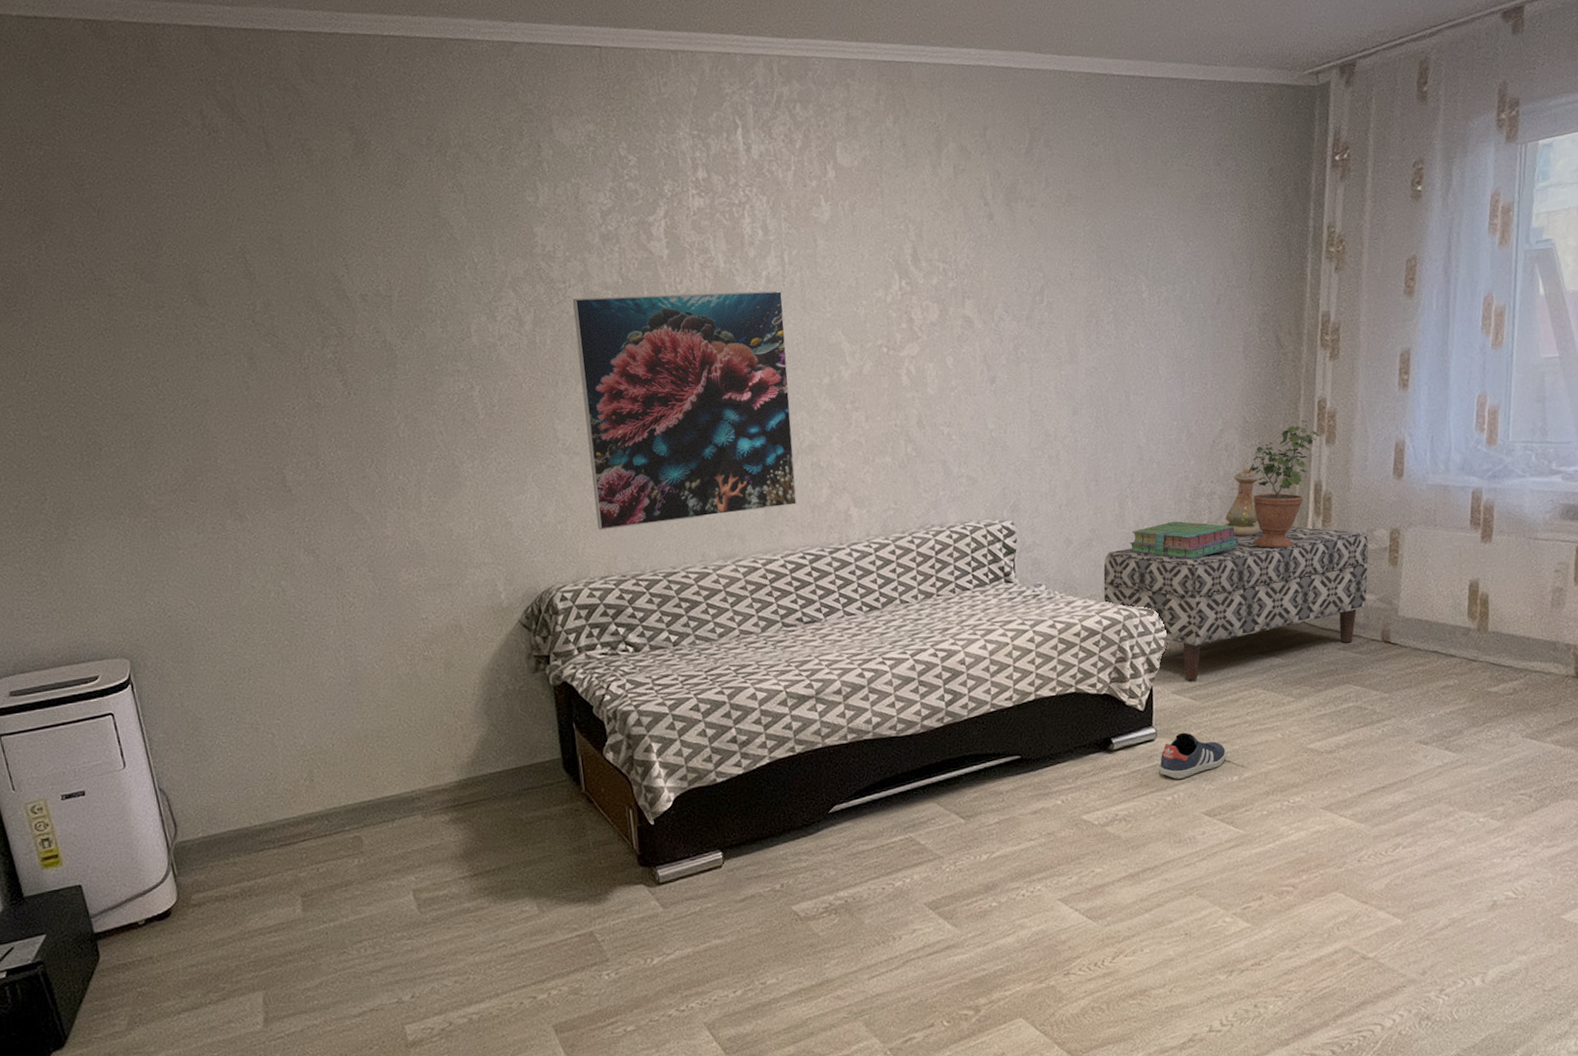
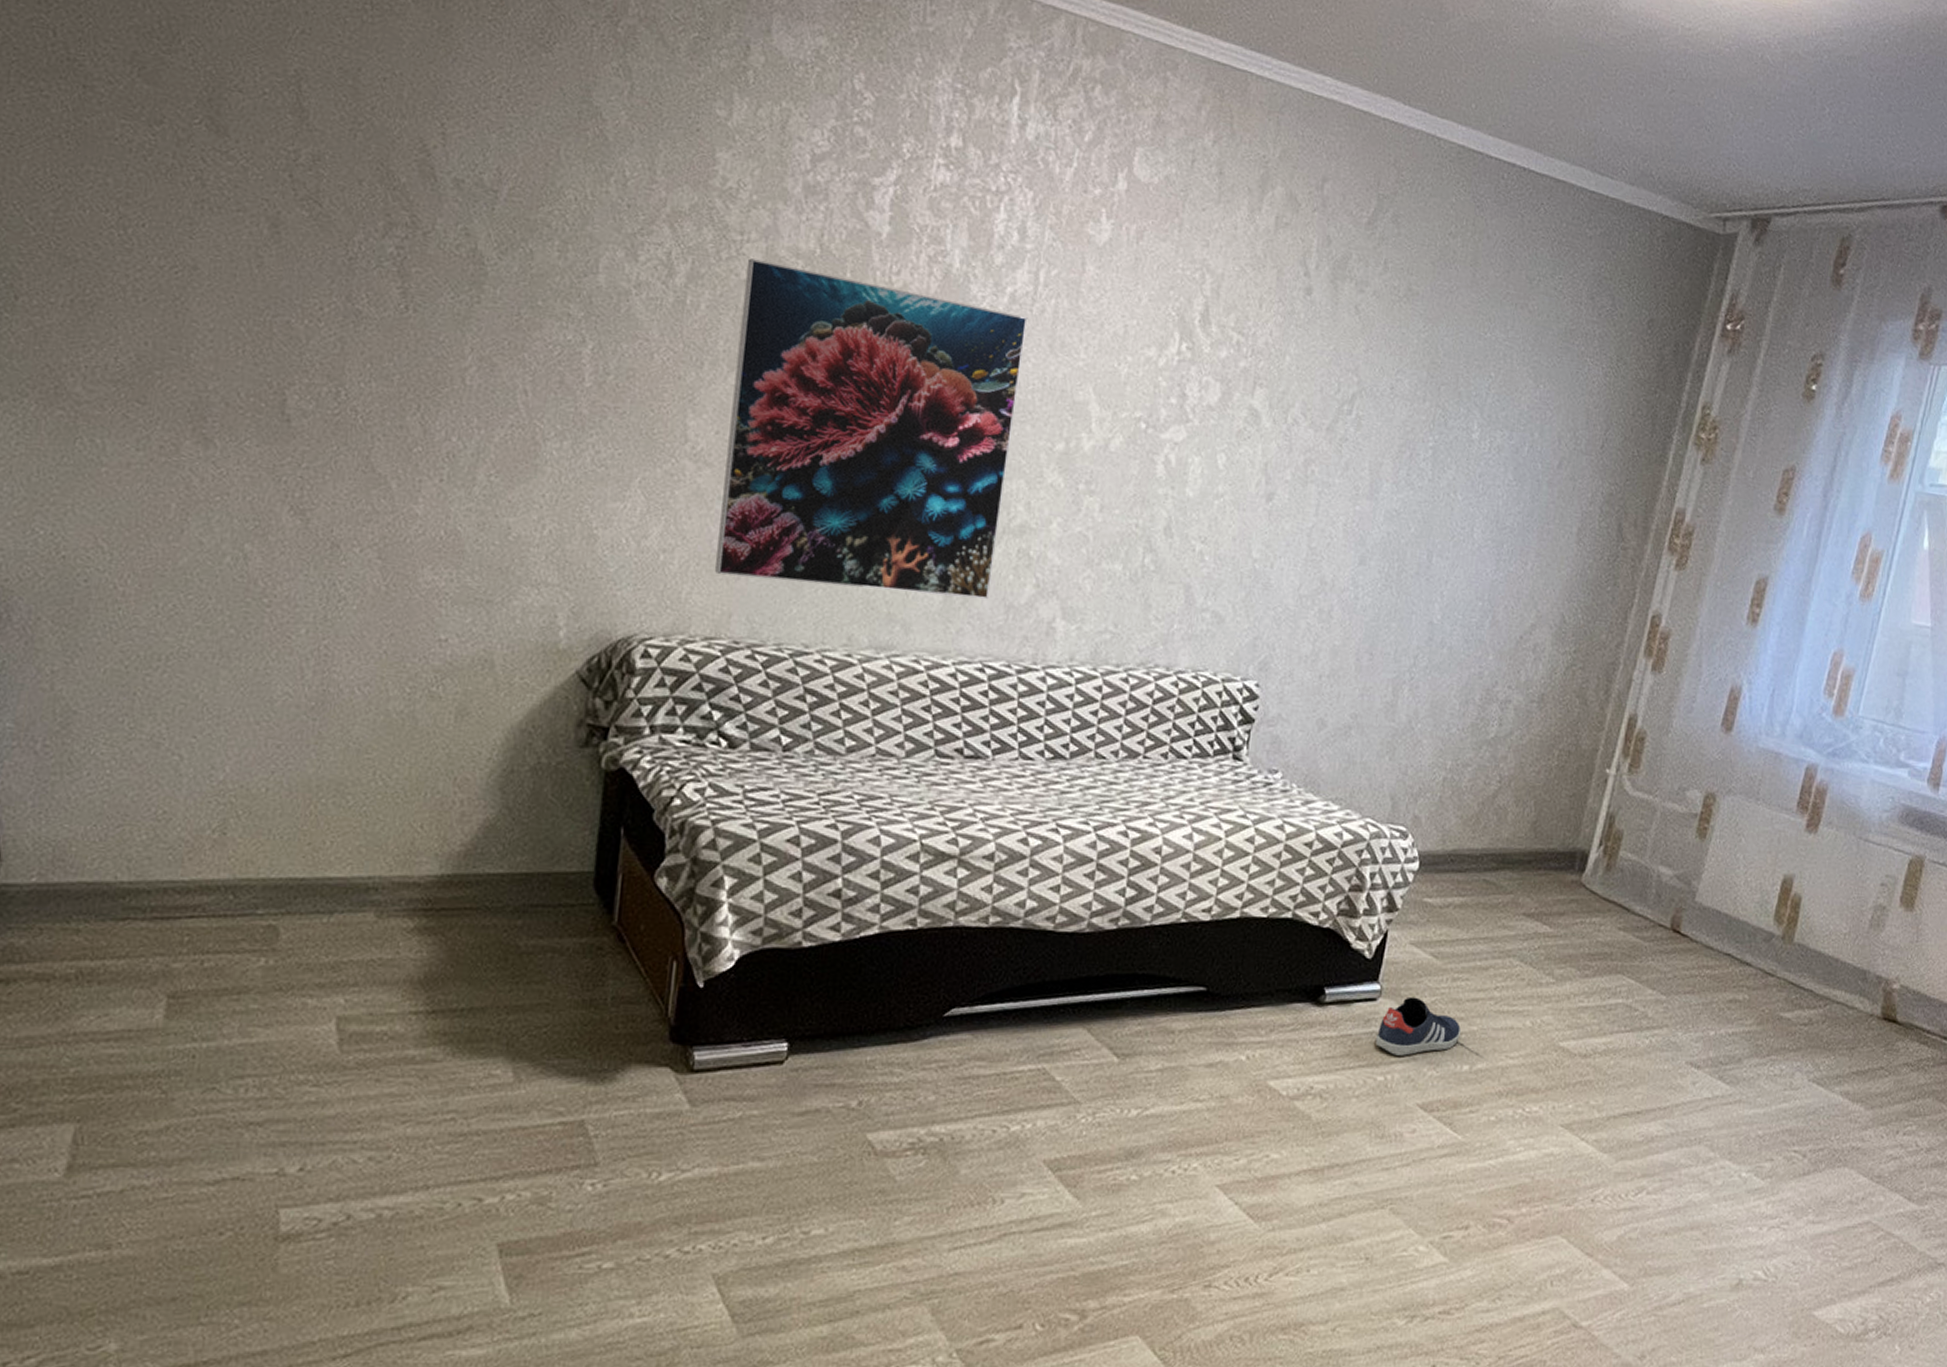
bench: present [1103,526,1369,681] -> none [1349,747,1678,933]
stack of books: present [1129,521,1239,560] -> none [1395,725,1527,780]
vase: present [1223,466,1261,537] -> none [1512,677,1567,765]
potted plant: present [1248,420,1322,548] -> none [1542,635,1648,790]

